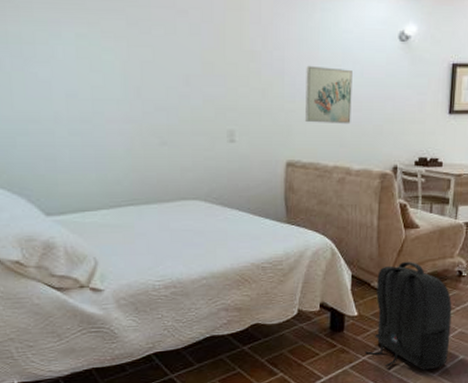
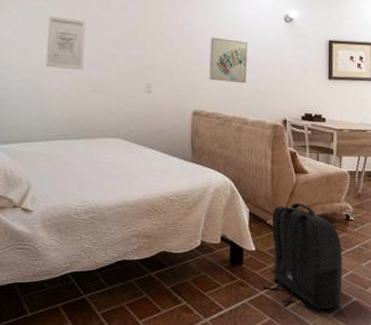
wall art: none [96,45,148,118] -> present [46,15,86,71]

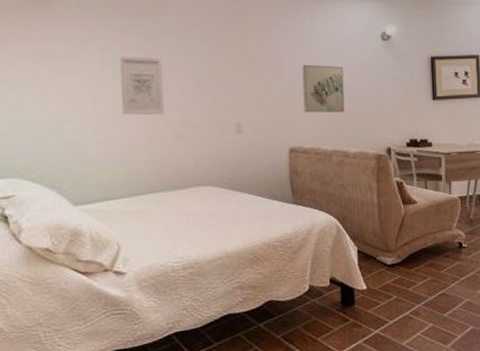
backpack: present [263,202,342,310] -> none [377,235,458,343]

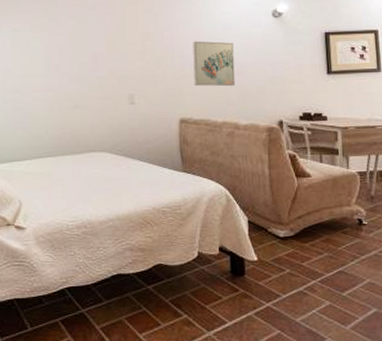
wall art: present [119,56,165,115] -> none [27,35,64,87]

